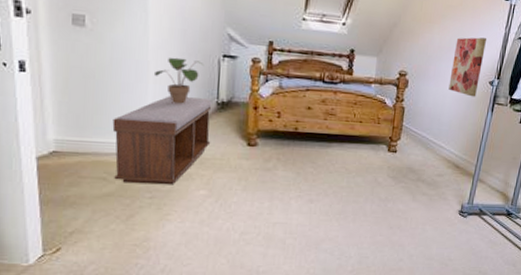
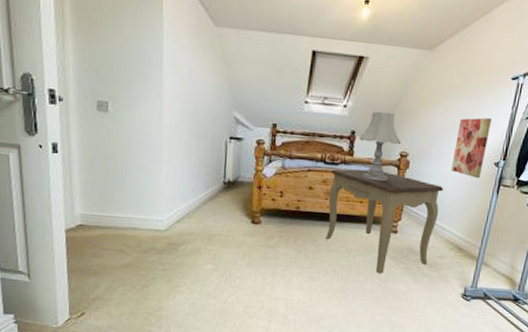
bench: present [112,96,212,185] -> none [130,175,220,259]
potted plant: present [153,57,204,105] -> none [167,139,213,184]
side table: none [325,88,442,194] -> present [326,169,444,274]
table lamp: none [358,30,401,101] -> present [359,111,402,181]

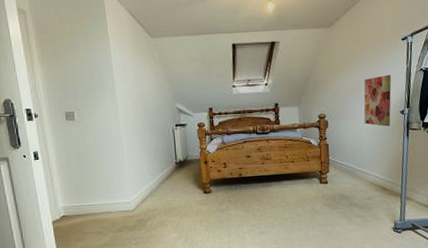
side table: present [326,169,444,274] -> none [263,133,361,221]
table lamp: present [359,111,402,181] -> none [282,83,318,142]

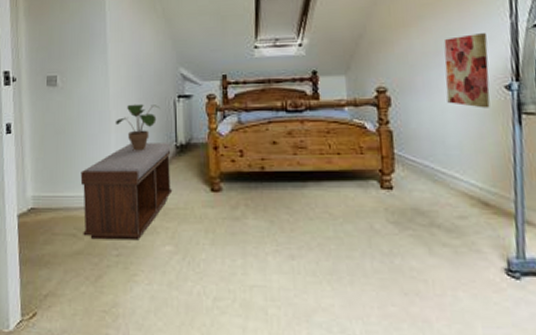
bench: none [102,160,175,235] -> present [80,143,173,241]
potted plant: none [126,132,163,169] -> present [115,104,161,152]

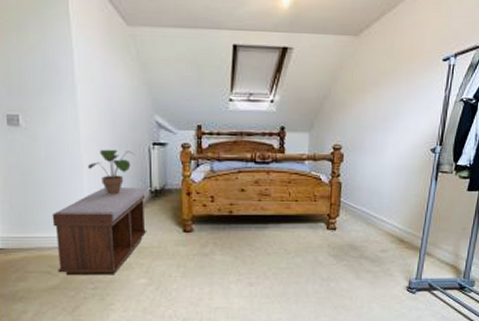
wall art: present [443,33,490,108] -> none [387,103,425,167]

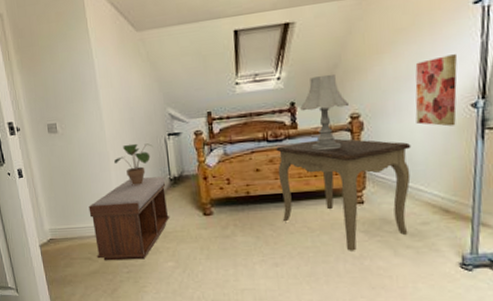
side table: none [262,166,381,273] -> present [276,138,411,251]
table lamp: none [289,104,334,177] -> present [300,74,350,151]
wall art: none [387,103,425,167] -> present [415,54,457,127]

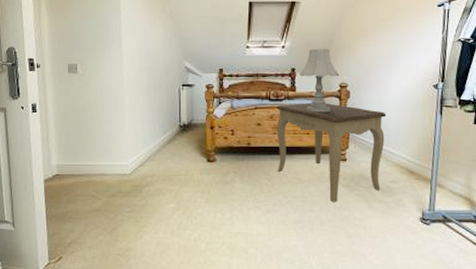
bench: present [88,176,170,261] -> none [98,123,176,200]
potted plant: present [113,143,153,187] -> none [128,90,168,130]
wall art: present [415,54,457,127] -> none [391,44,424,102]

